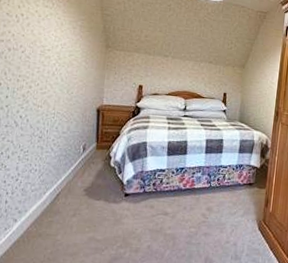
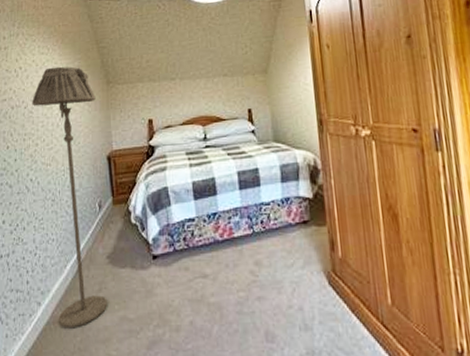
floor lamp: none [30,21,94,243] -> present [32,66,107,329]

